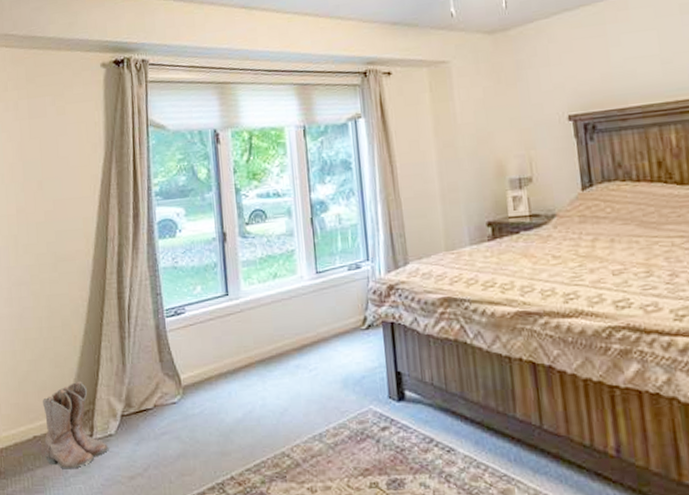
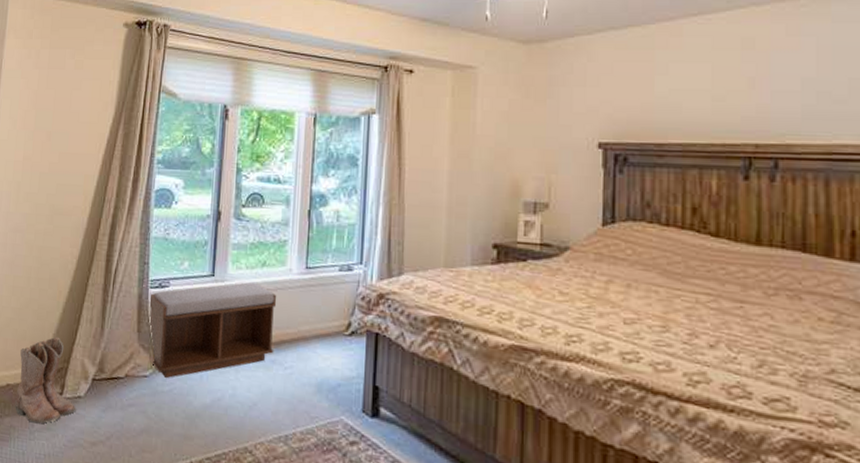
bench: none [168,295,296,401] -> present [150,282,277,378]

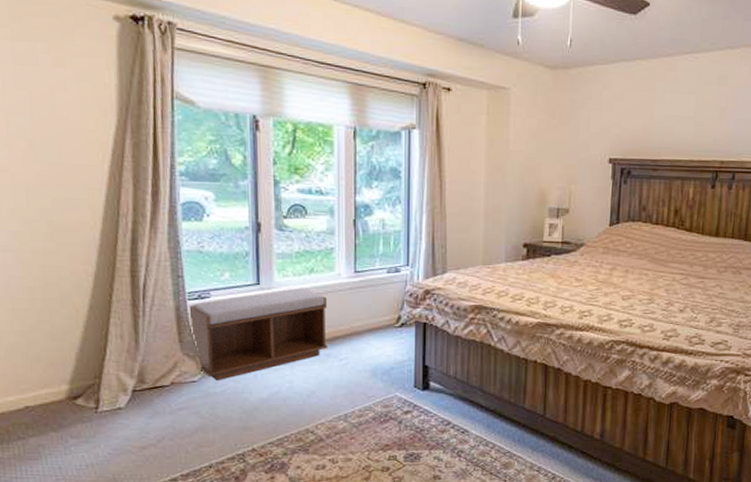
boots: present [15,336,76,424] -> none [36,355,118,439]

